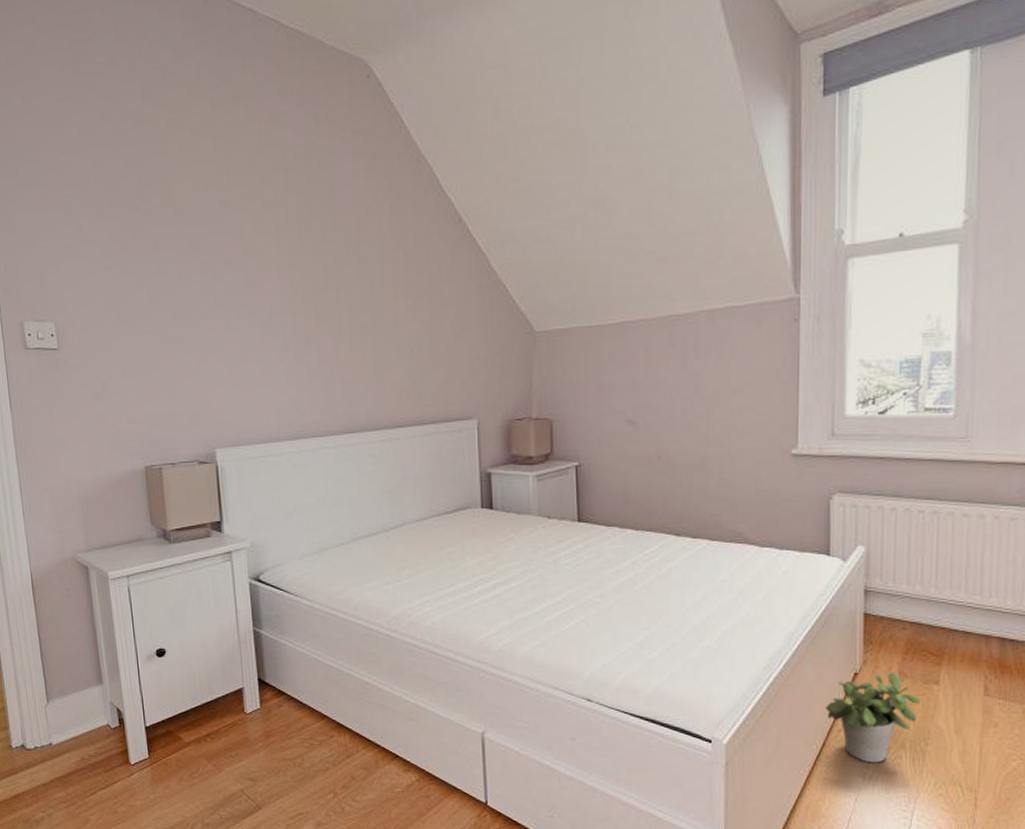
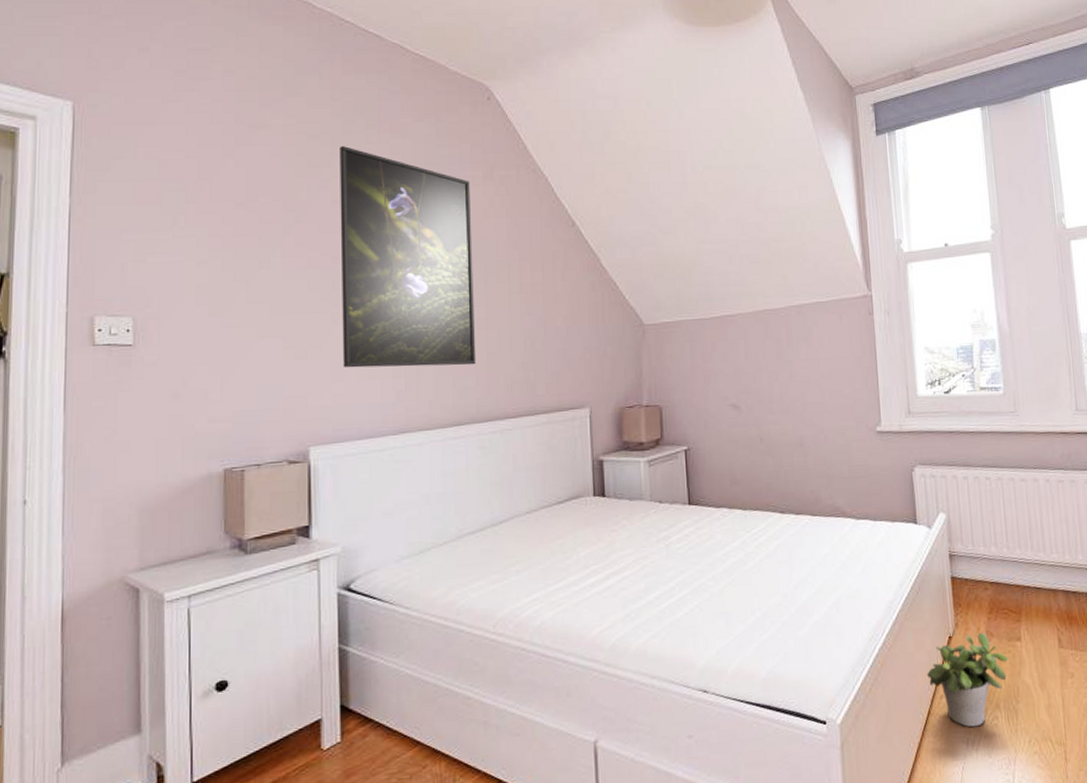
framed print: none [221,140,365,374] -> present [340,146,477,368]

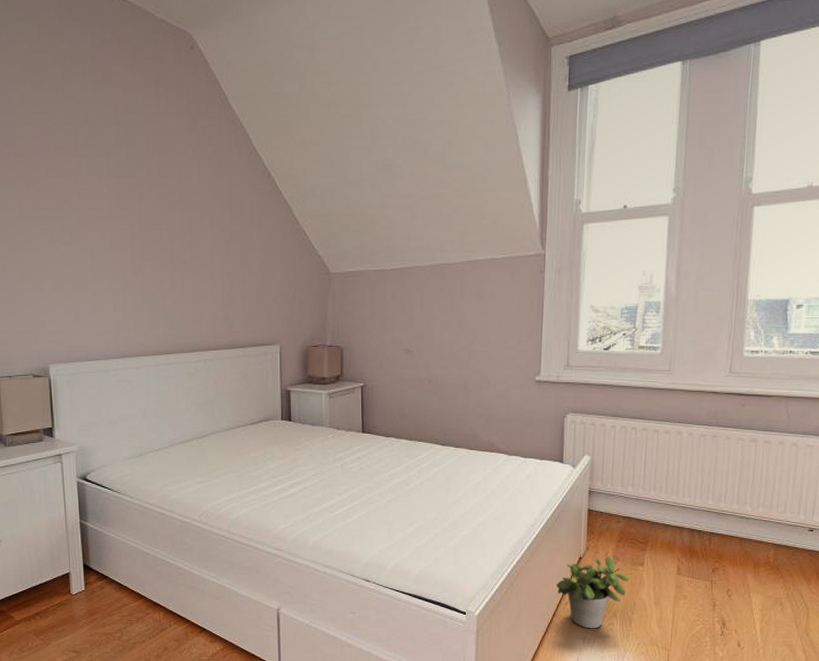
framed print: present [340,146,477,368] -> none [60,94,183,302]

